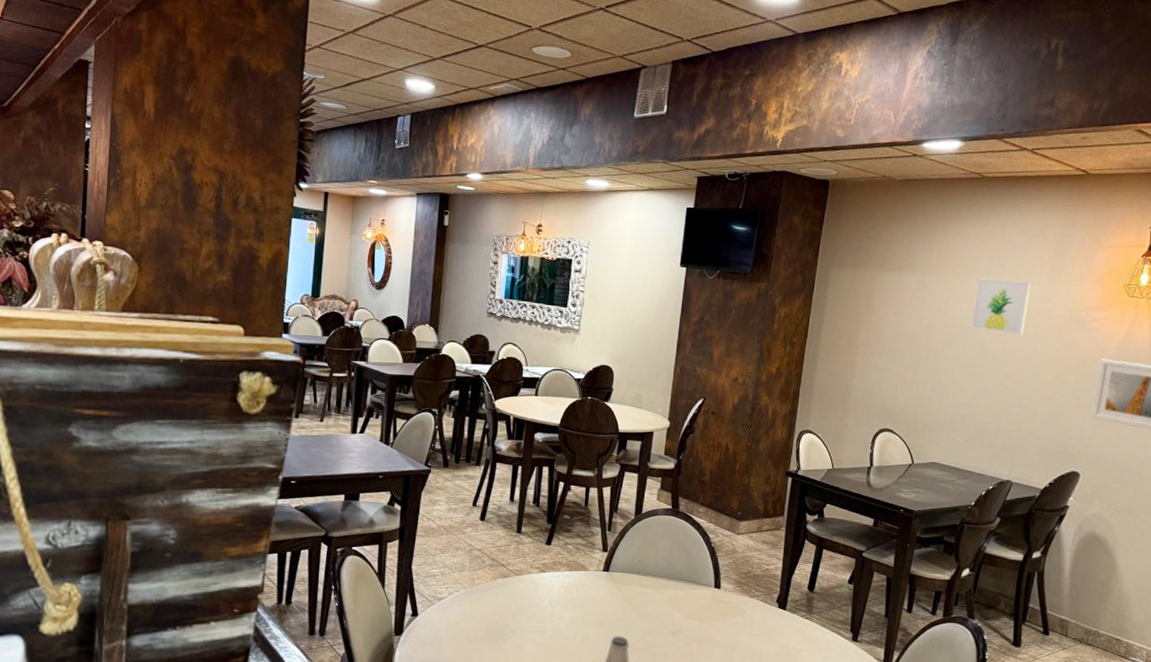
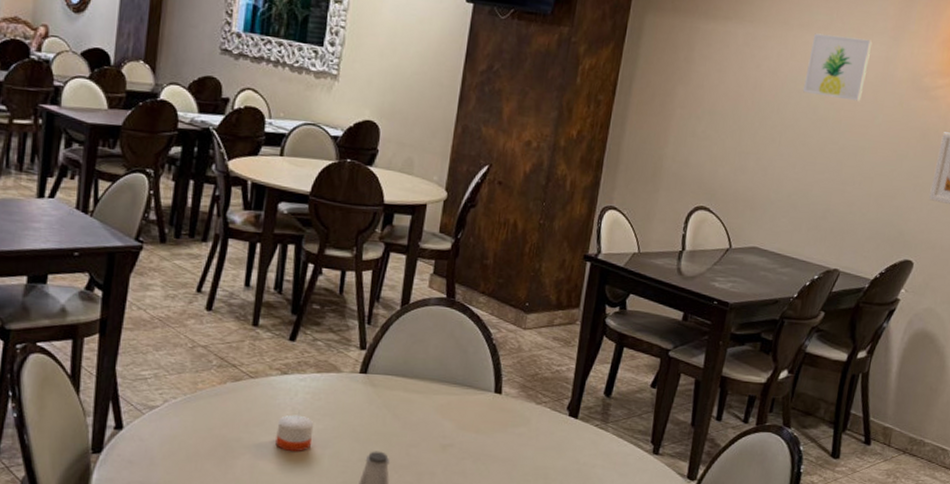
candle: none [537,603,567,636] -> present [275,412,314,451]

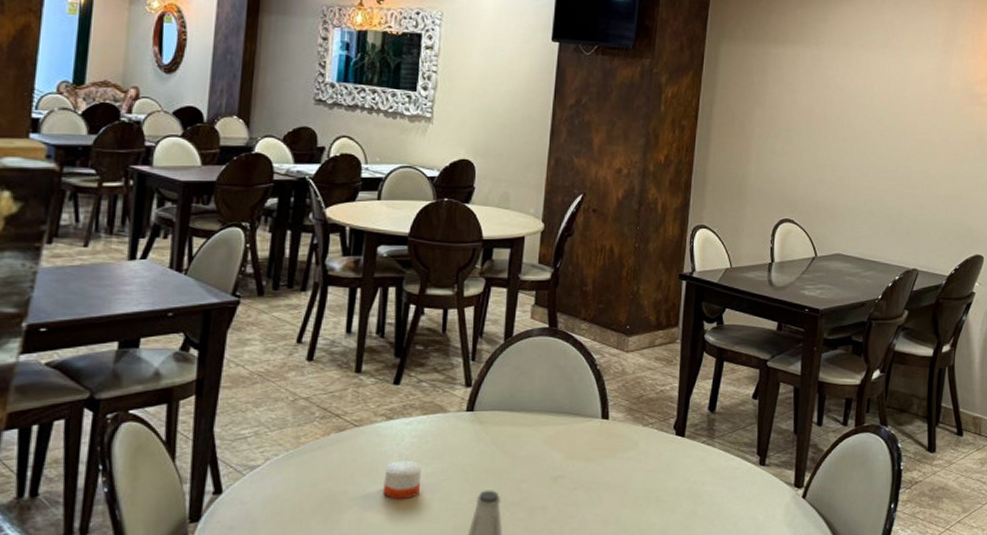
wall art: present [803,33,873,101] -> none [869,51,926,111]

